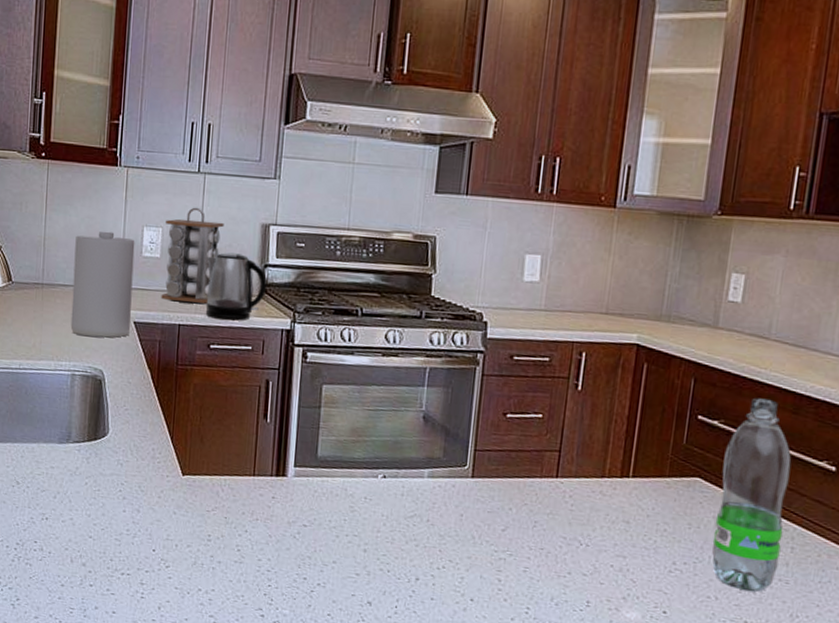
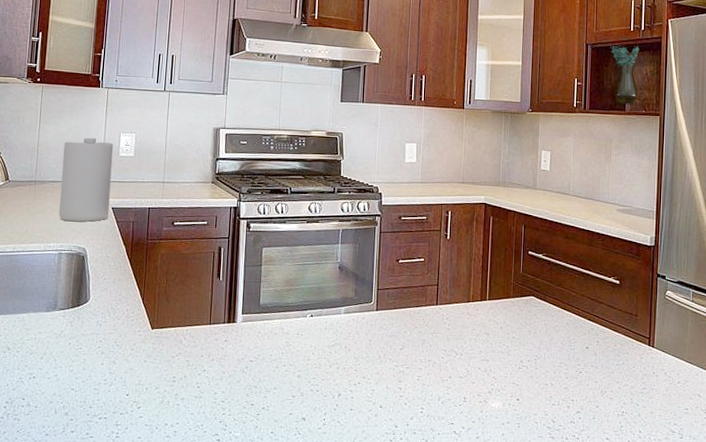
spice rack: present [161,207,224,304] -> none [134,117,185,191]
kettle: present [205,252,268,322] -> none [170,150,219,203]
bottle: present [712,397,792,592] -> none [546,236,591,376]

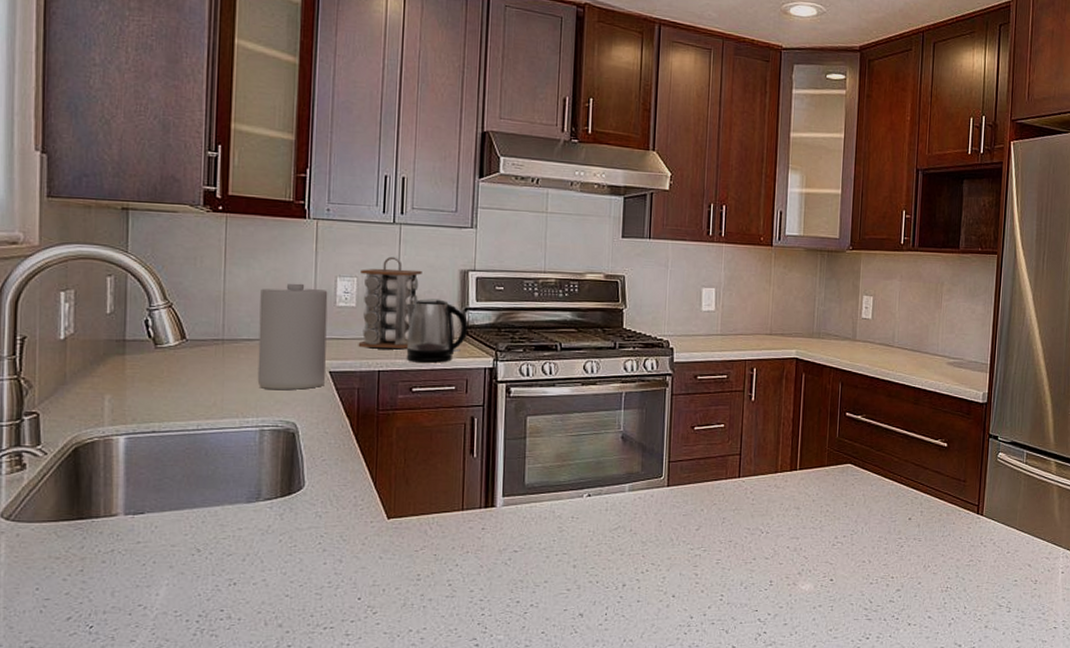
spice rack: none [134,117,185,191] -> present [358,256,422,350]
kettle: none [170,150,219,203] -> present [406,298,469,364]
vase: present [610,44,640,104] -> none [944,170,978,241]

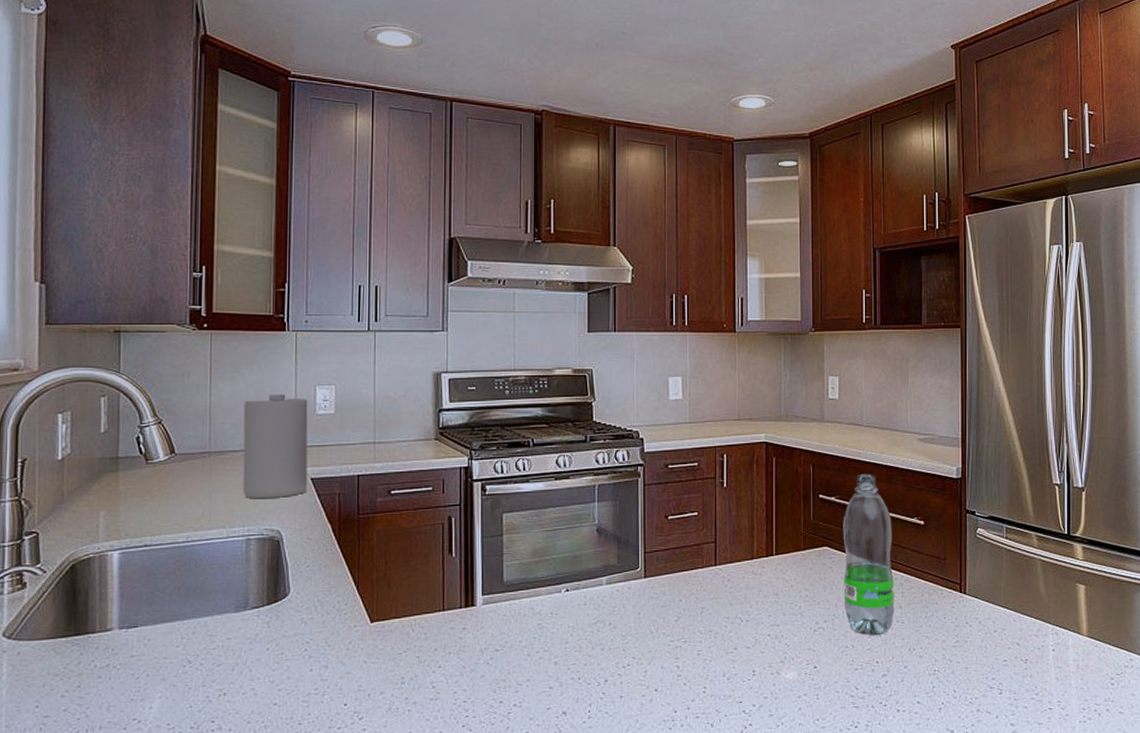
spice rack: present [358,256,422,350] -> none [337,363,397,454]
kettle: present [406,298,469,364] -> none [383,402,443,466]
bottle: none [863,394,916,551] -> present [843,474,894,635]

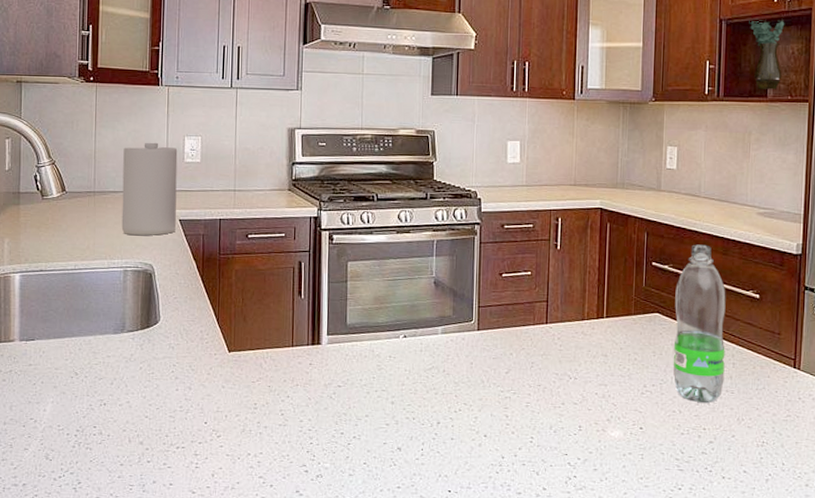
vase: none [901,246,935,316] -> present [749,18,785,90]

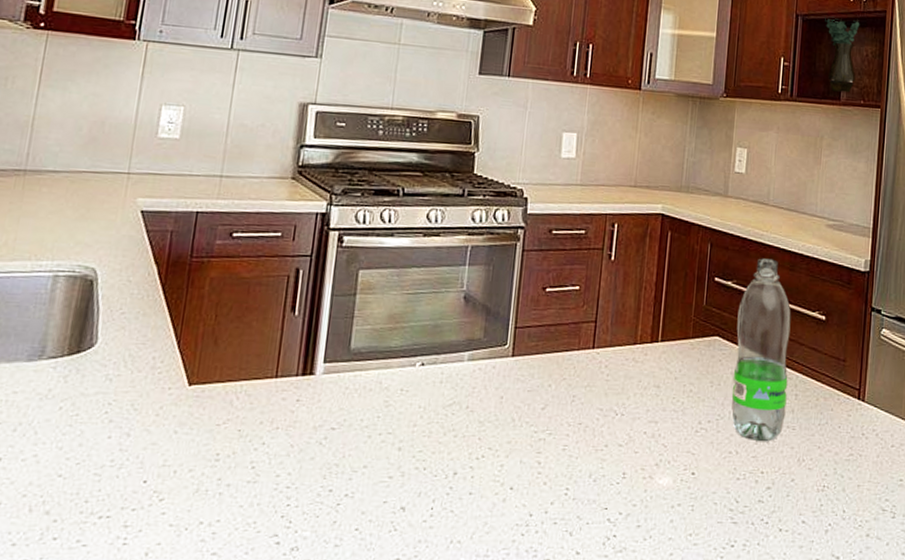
paper towel holder: present [121,142,178,236] -> none [57,109,150,231]

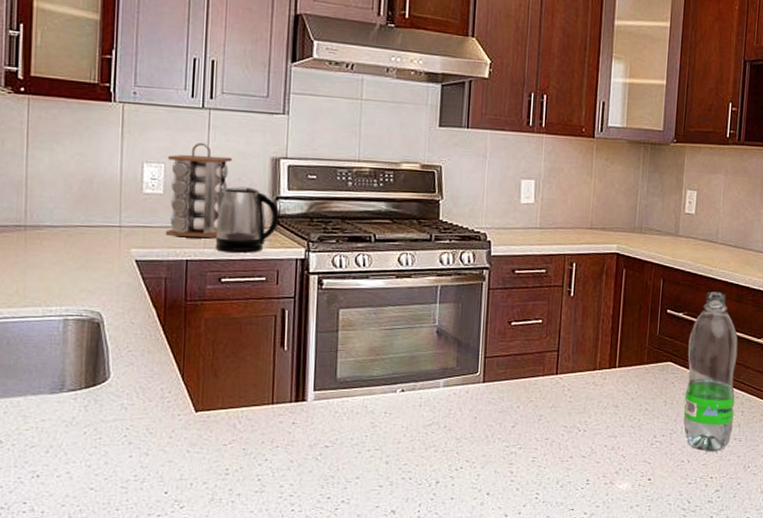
spice rack: none [176,85,257,189] -> present [165,142,232,239]
kettle: none [229,132,303,207] -> present [215,186,280,254]

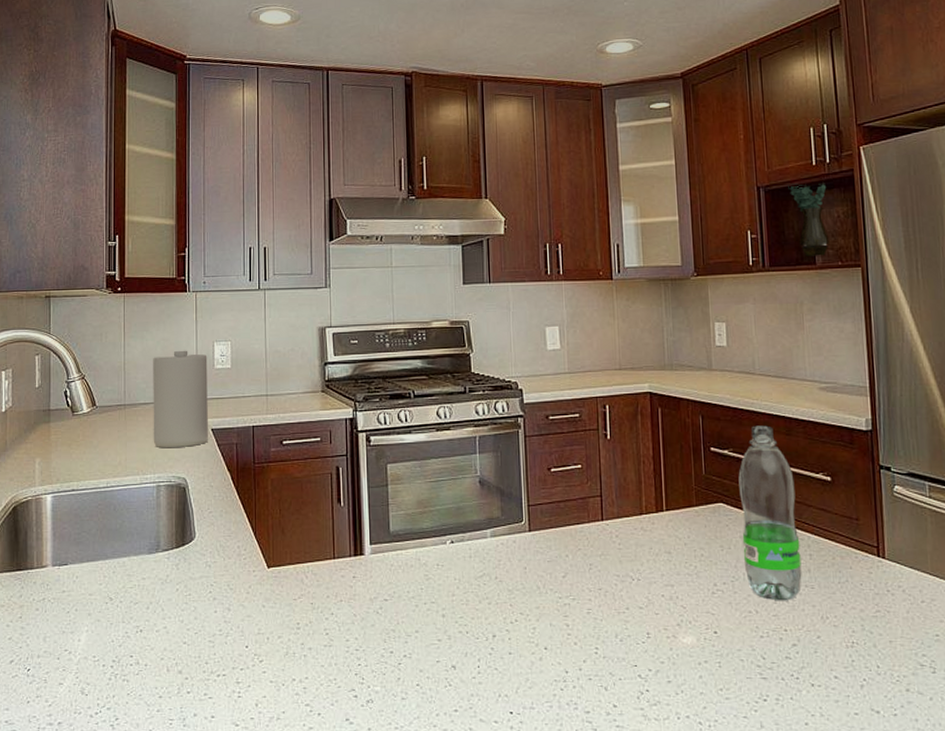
paper towel holder: none [61,168,135,279] -> present [153,350,208,448]
spice rack: present [165,142,232,239] -> none [234,320,285,406]
kettle: present [215,186,280,254] -> none [274,356,329,418]

